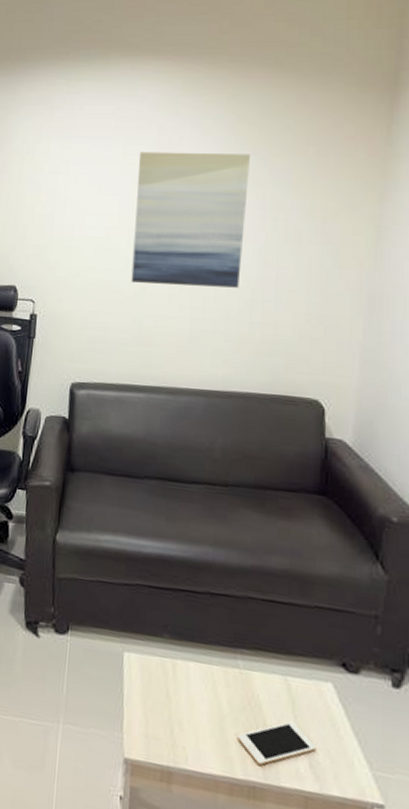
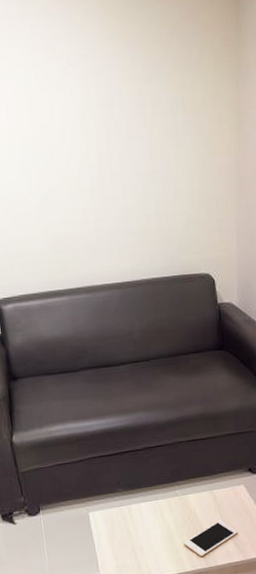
wall art: present [131,152,250,288] -> none [16,50,132,193]

